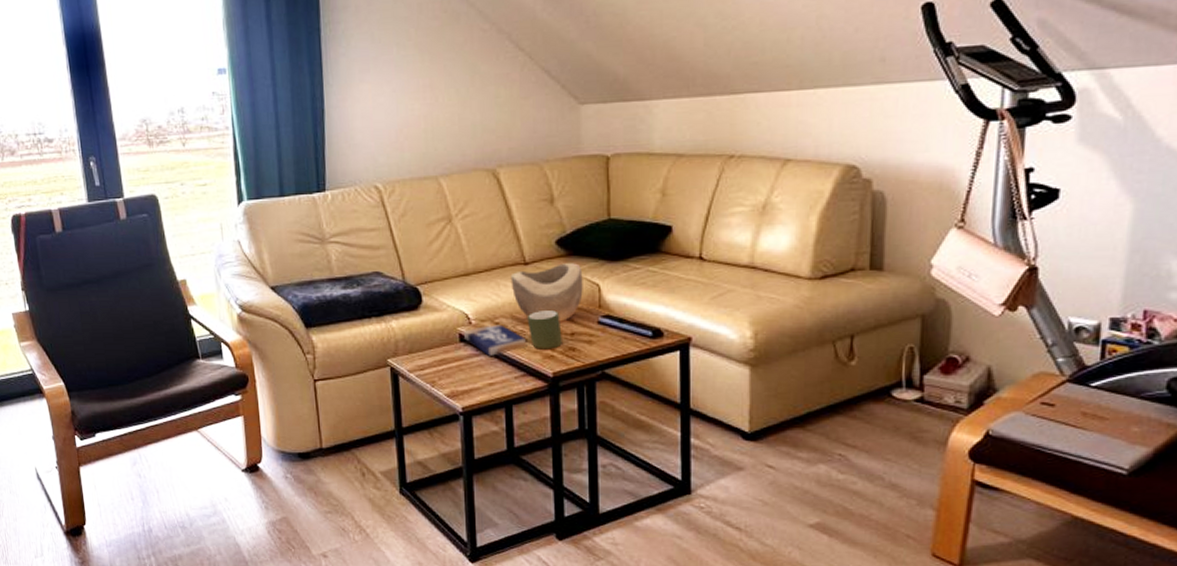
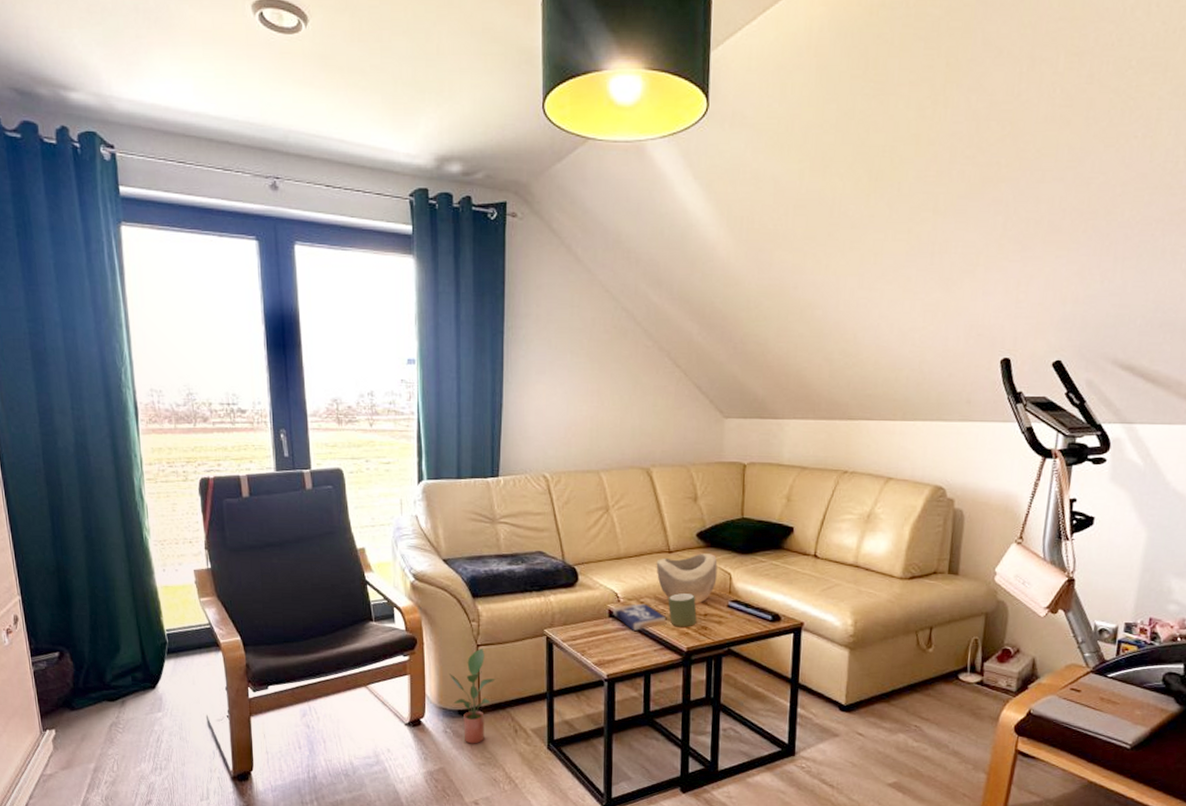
potted plant: none [285,383,337,490] -> present [448,648,496,744]

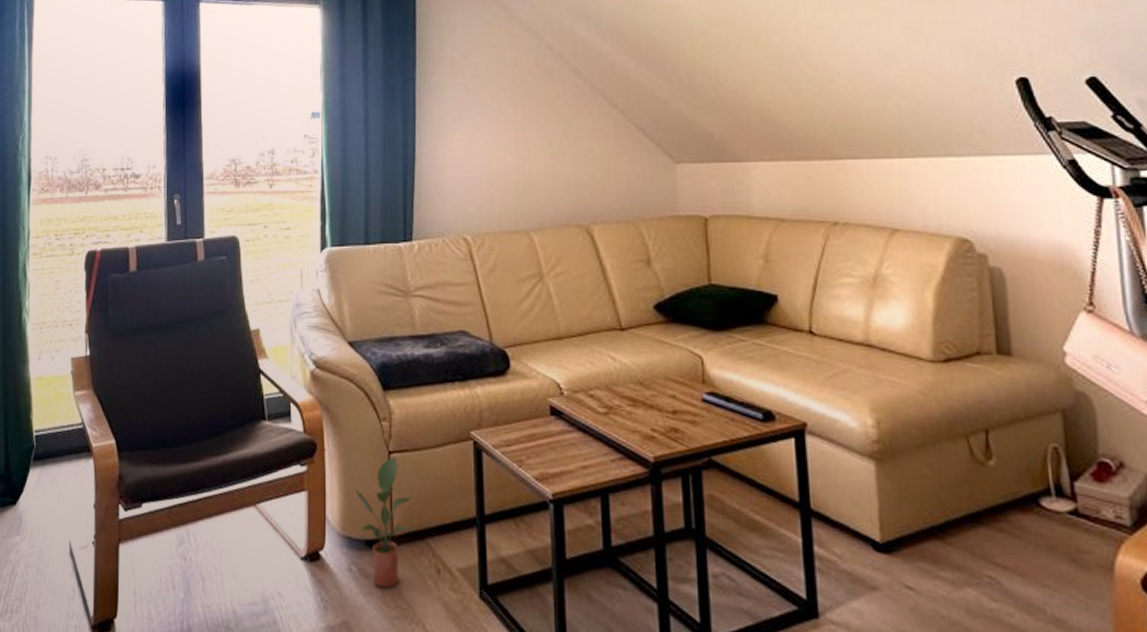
book: present [612,603,667,631] -> none [554,397,625,433]
decorative bowl: present [656,553,718,604] -> none [605,331,685,398]
mug: present [667,593,697,629] -> none [624,383,663,431]

